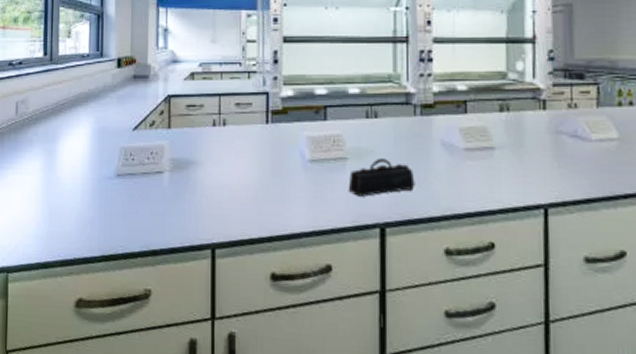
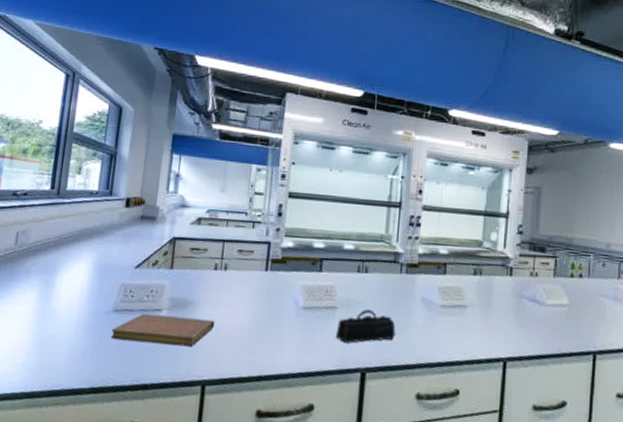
notebook: none [116,177,219,209] -> present [110,314,215,347]

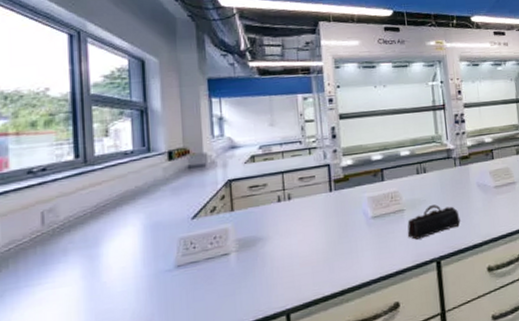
notebook: present [110,314,215,347] -> none [177,250,289,296]

